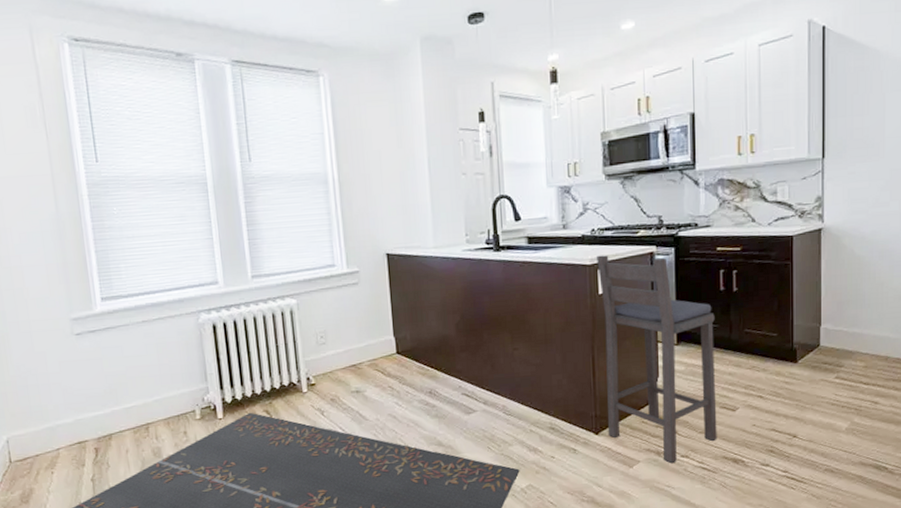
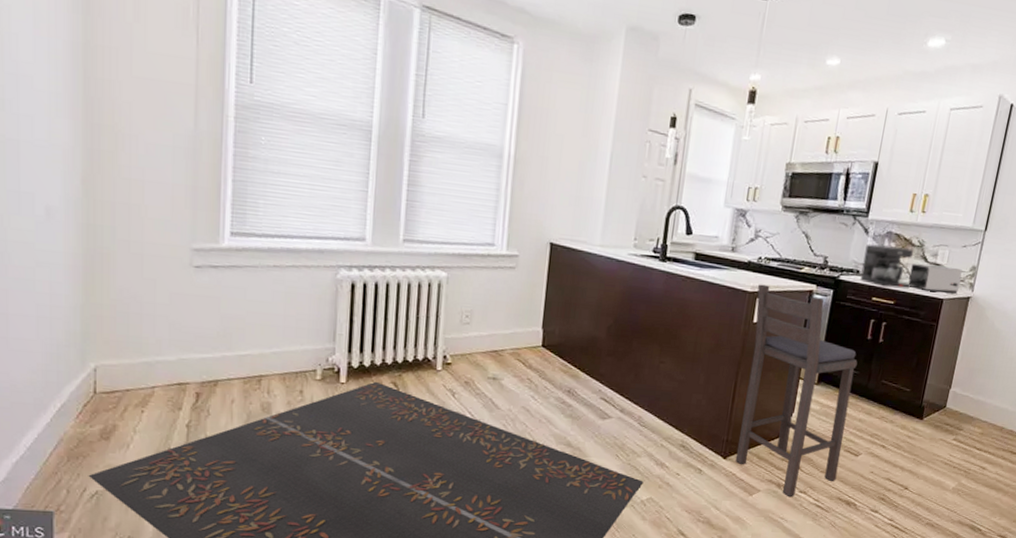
coffee maker: none [698,191,754,236] -> present [860,244,913,289]
toaster: none [751,201,807,232] -> present [908,263,962,295]

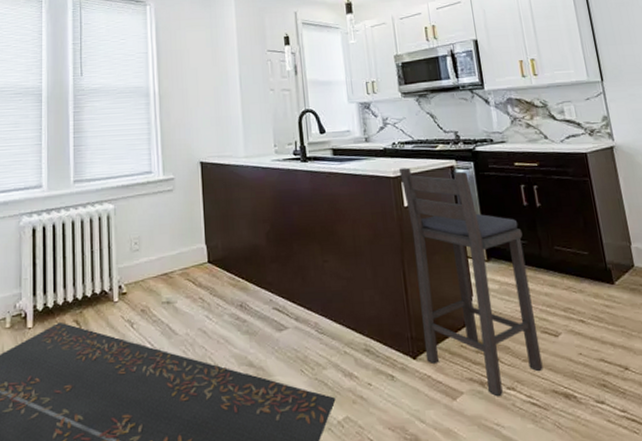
coffee maker: present [860,244,913,289] -> none [491,110,548,151]
toaster: present [908,263,962,295] -> none [542,120,599,149]

